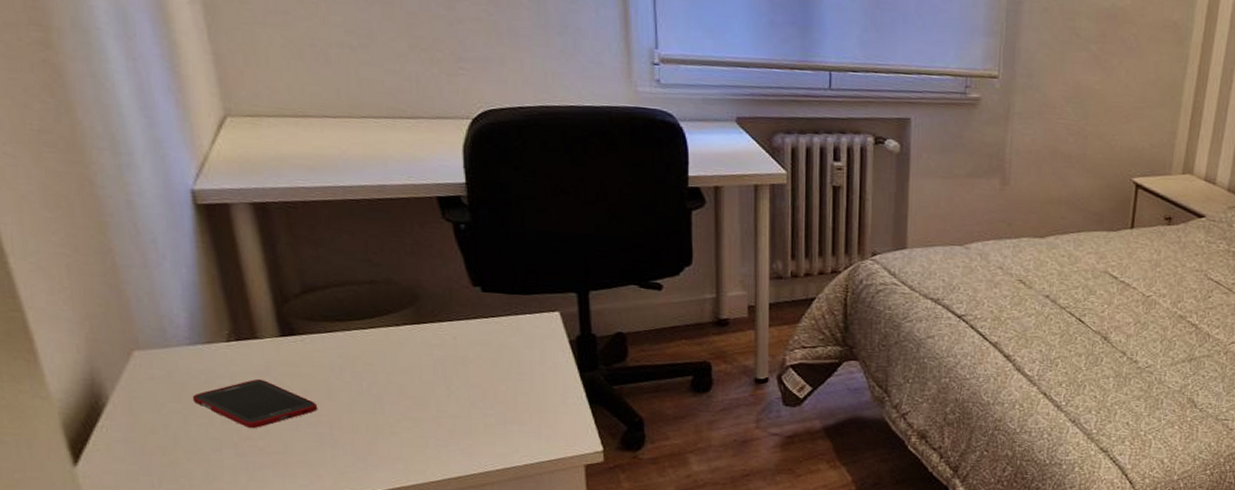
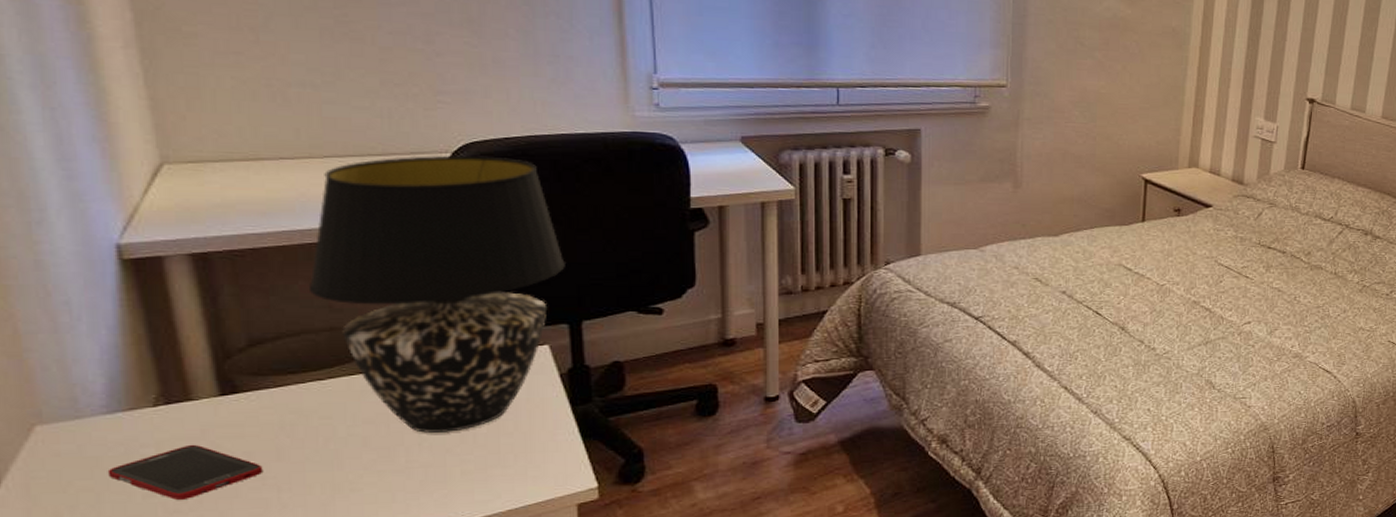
table lamp: none [351,121,574,387] -> present [308,155,565,433]

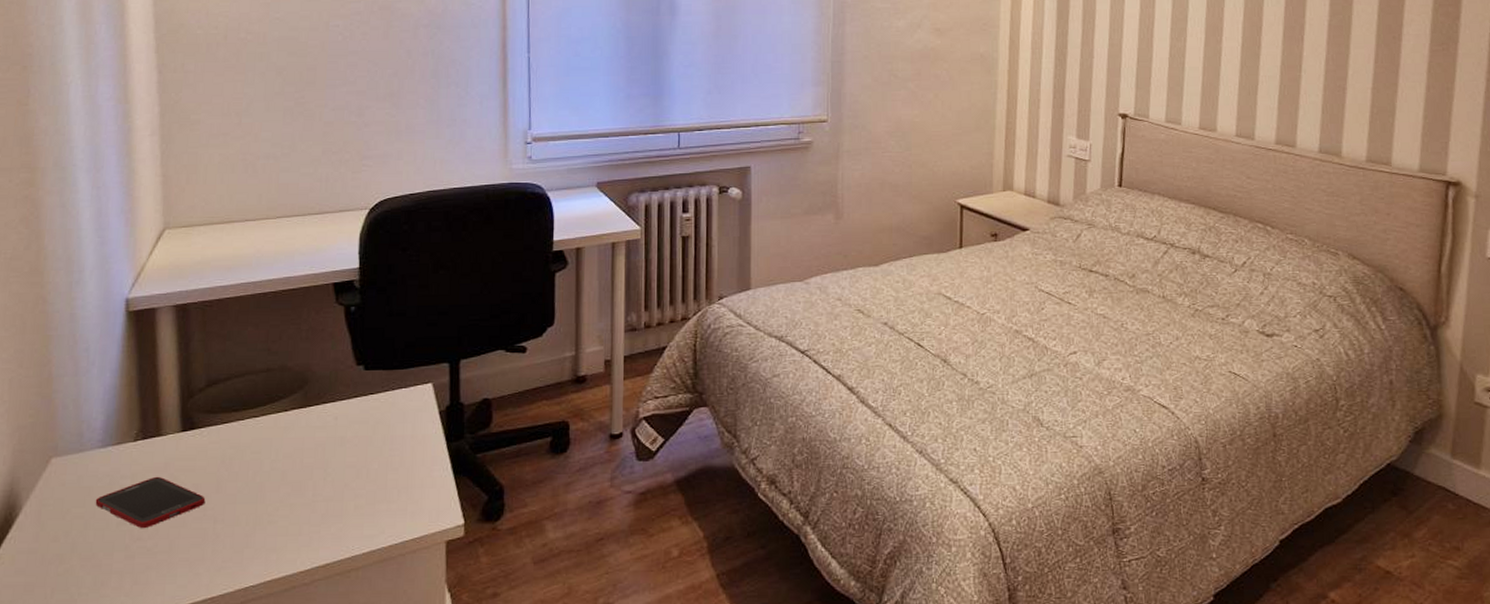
table lamp: present [308,155,565,433] -> none [254,211,450,468]

